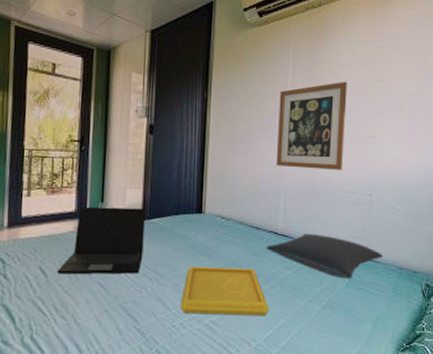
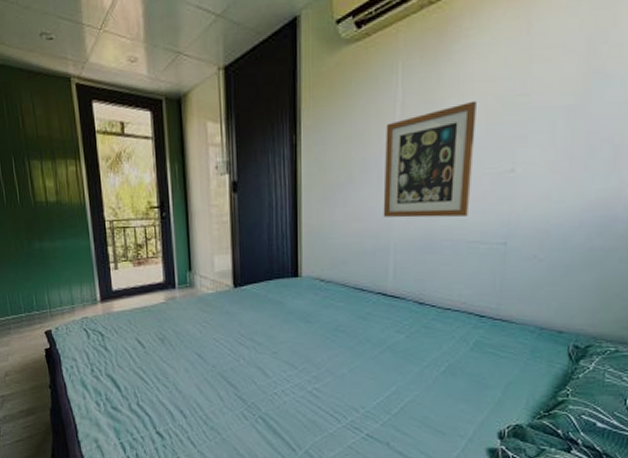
laptop: present [57,206,145,275] -> none [153,275,238,345]
serving tray: present [180,267,269,317] -> none [281,334,379,383]
pillow: present [266,234,384,279] -> none [374,294,519,342]

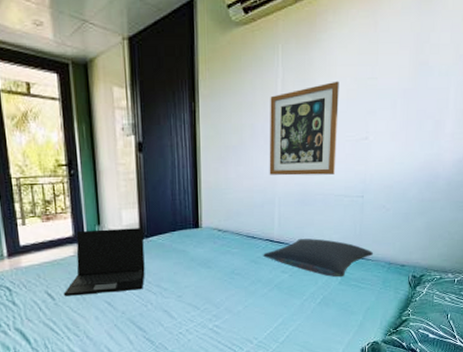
laptop: none [153,275,238,345] -> present [63,228,145,296]
pillow: none [374,294,519,342] -> present [263,238,374,278]

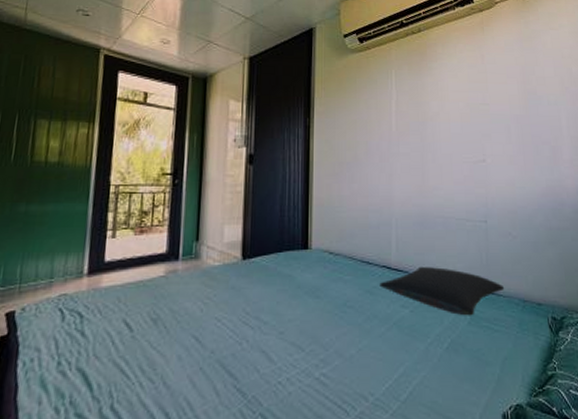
laptop: present [63,228,145,296] -> none [144,246,246,327]
wall art: present [269,81,339,176] -> none [384,104,455,196]

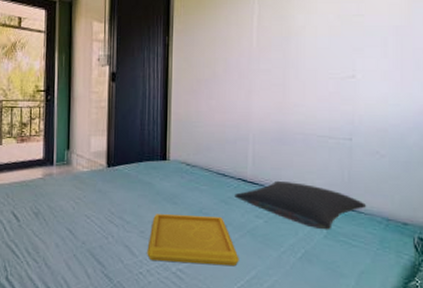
serving tray: none [287,310,387,367] -> present [147,214,239,267]

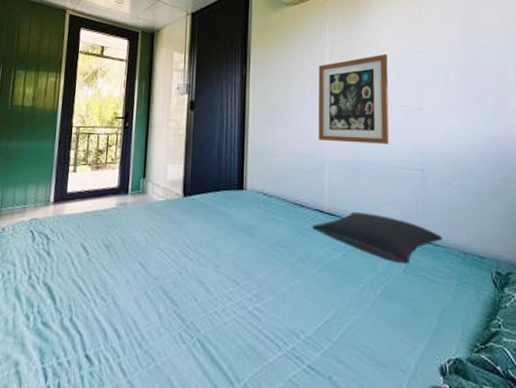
serving tray: present [147,214,239,267] -> none [223,246,319,305]
wall art: none [243,17,320,113] -> present [318,53,390,144]

